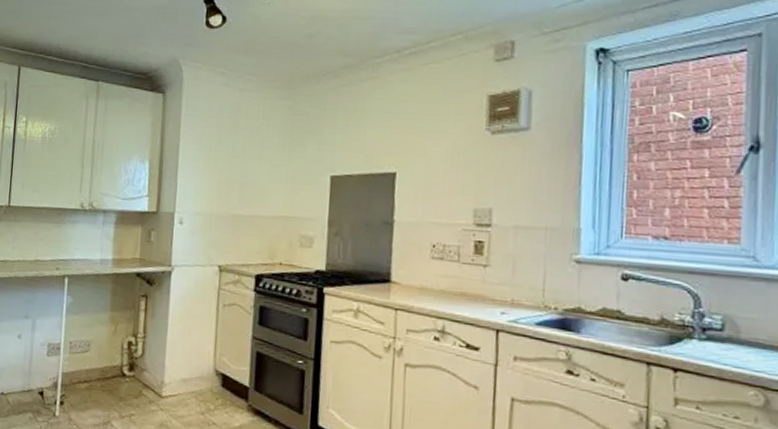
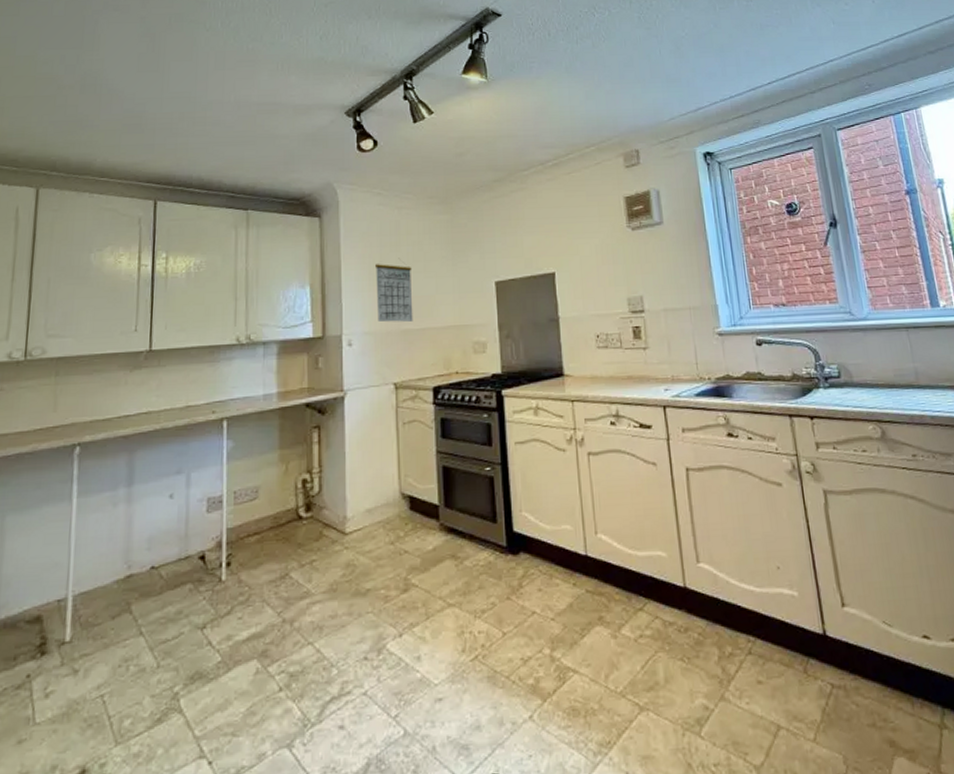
calendar: none [209,141,248,207] -> present [374,258,413,323]

